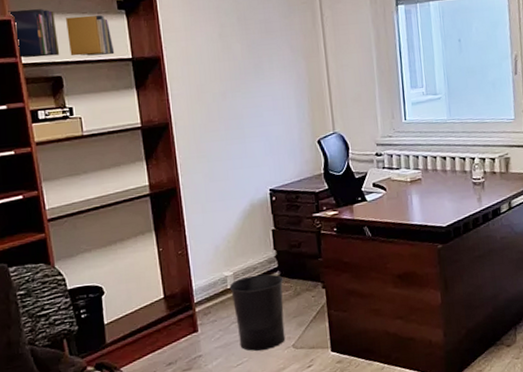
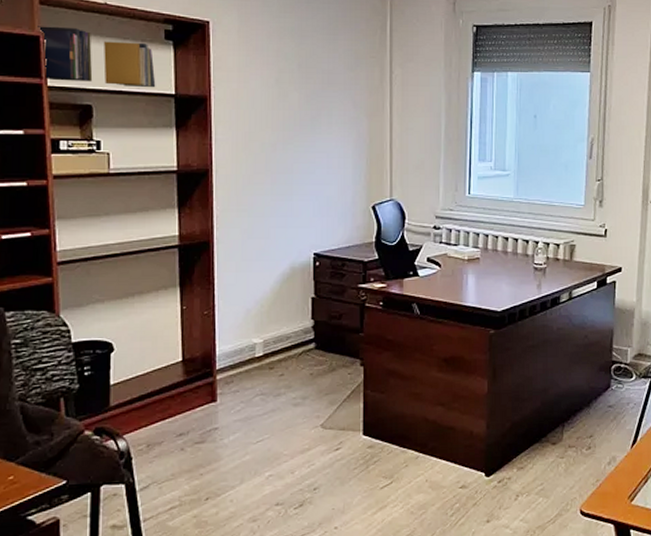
waste bin: present [229,274,286,351] -> none [257,344,319,428]

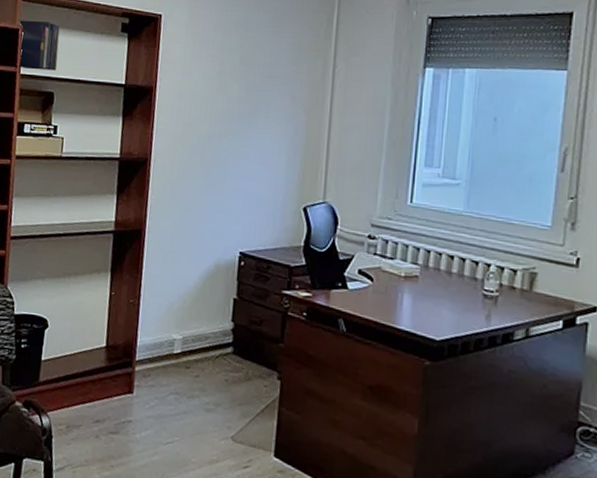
books: present [104,41,156,88] -> none [66,34,110,78]

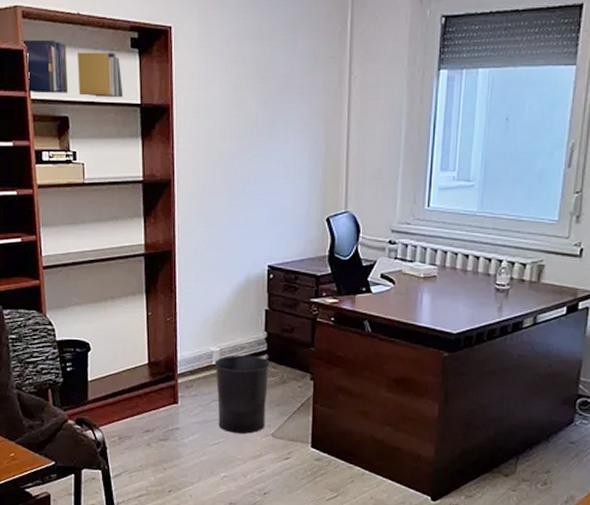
books: none [66,34,110,78] -> present [78,52,124,98]
waste bin: none [174,345,236,434] -> present [214,354,271,434]

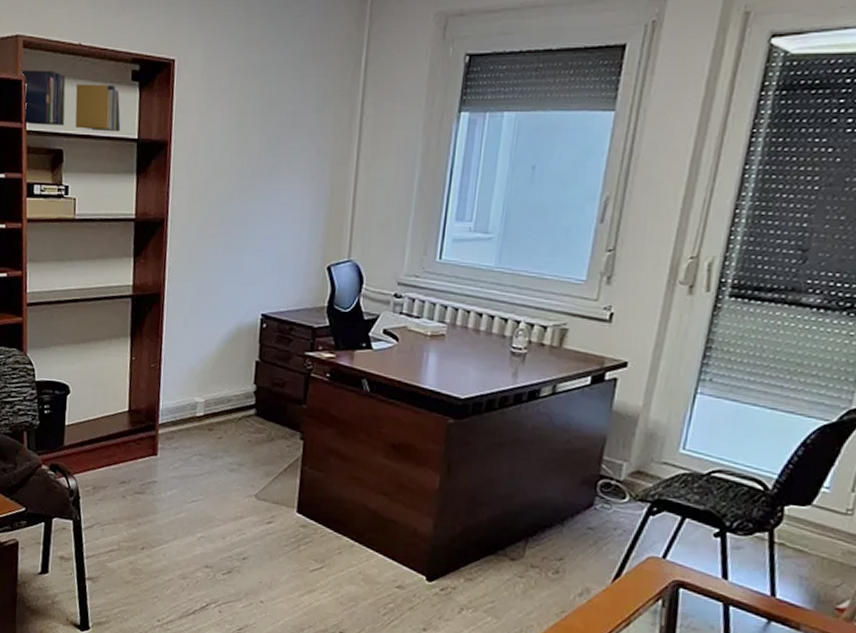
waste bin: present [214,354,271,434] -> none [198,407,259,493]

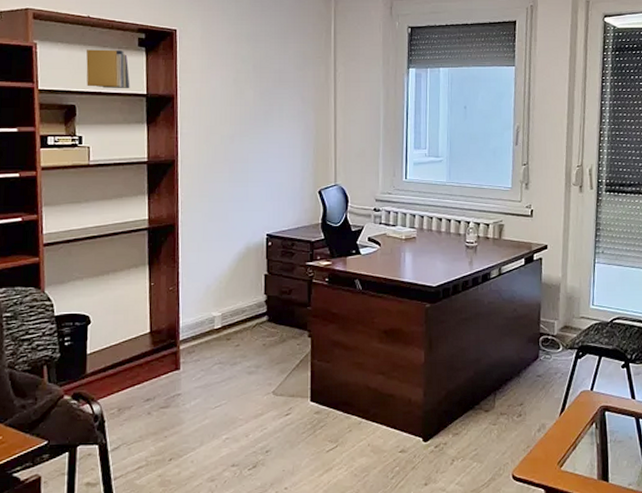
books: present [20,70,66,126] -> none [31,38,77,85]

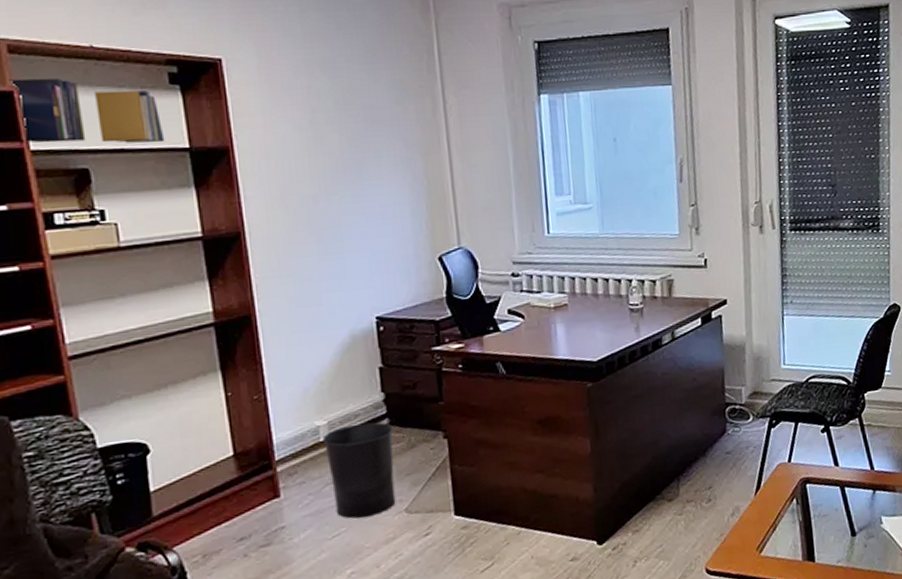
books: none [31,38,77,85] -> present [9,78,86,143]
waste bin: none [216,317,271,394] -> present [322,422,396,519]

